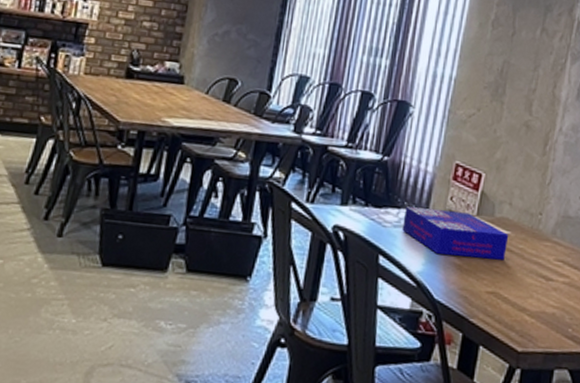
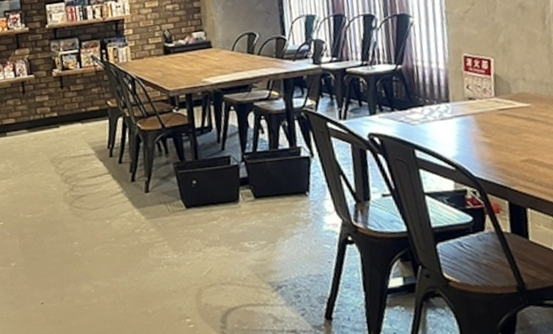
board game: present [402,206,509,260] -> none [428,96,531,137]

